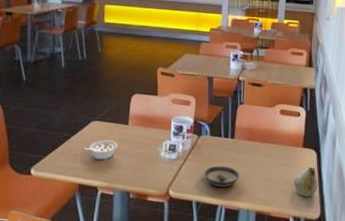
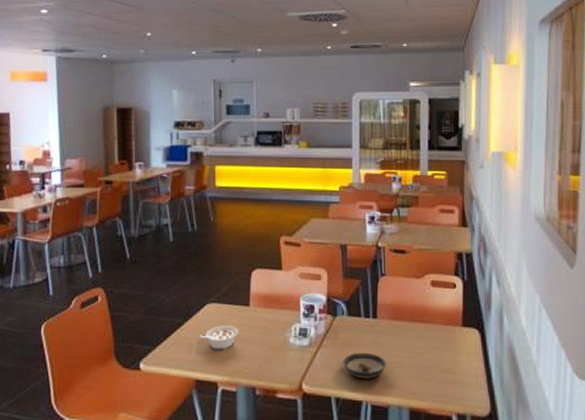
fruit: present [293,167,318,197] -> none [454,351,485,388]

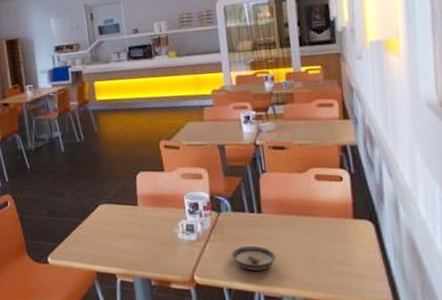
legume: present [200,325,239,351] -> none [96,223,131,246]

